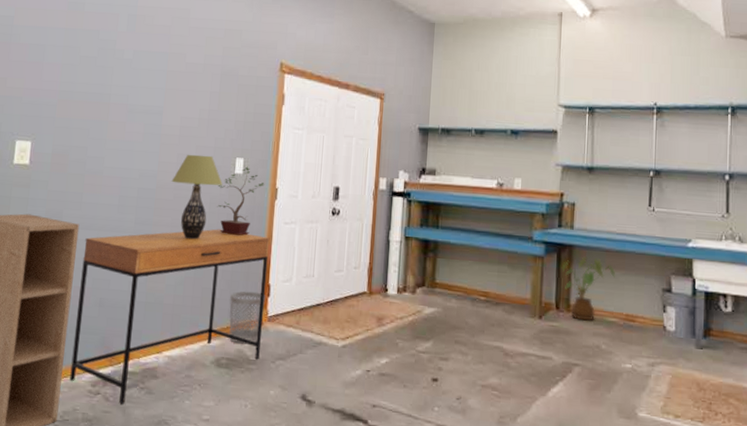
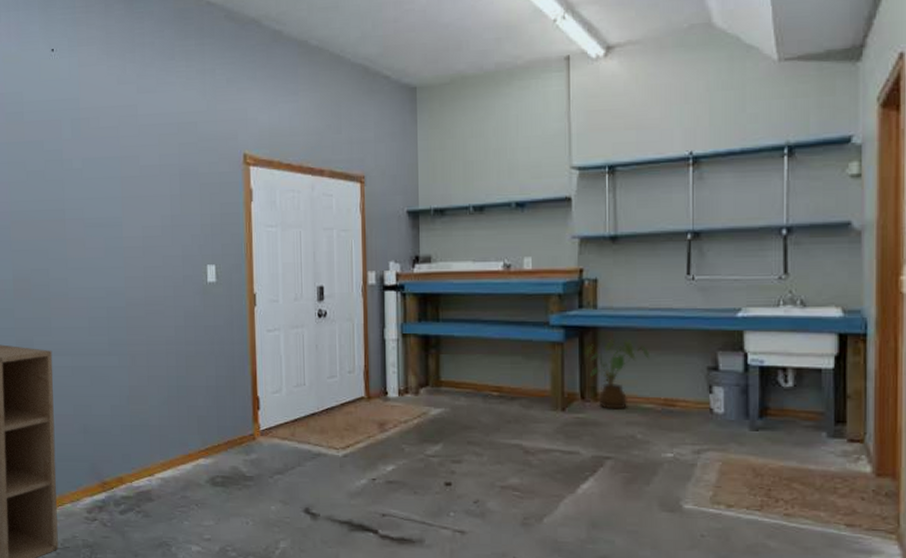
desk: present [69,229,270,404] -> none [60,343,256,529]
table lamp: present [171,154,223,240] -> none [141,265,196,357]
potted plant: present [217,166,265,236] -> none [191,273,241,349]
wastebasket: present [229,291,265,344] -> none [218,406,255,461]

